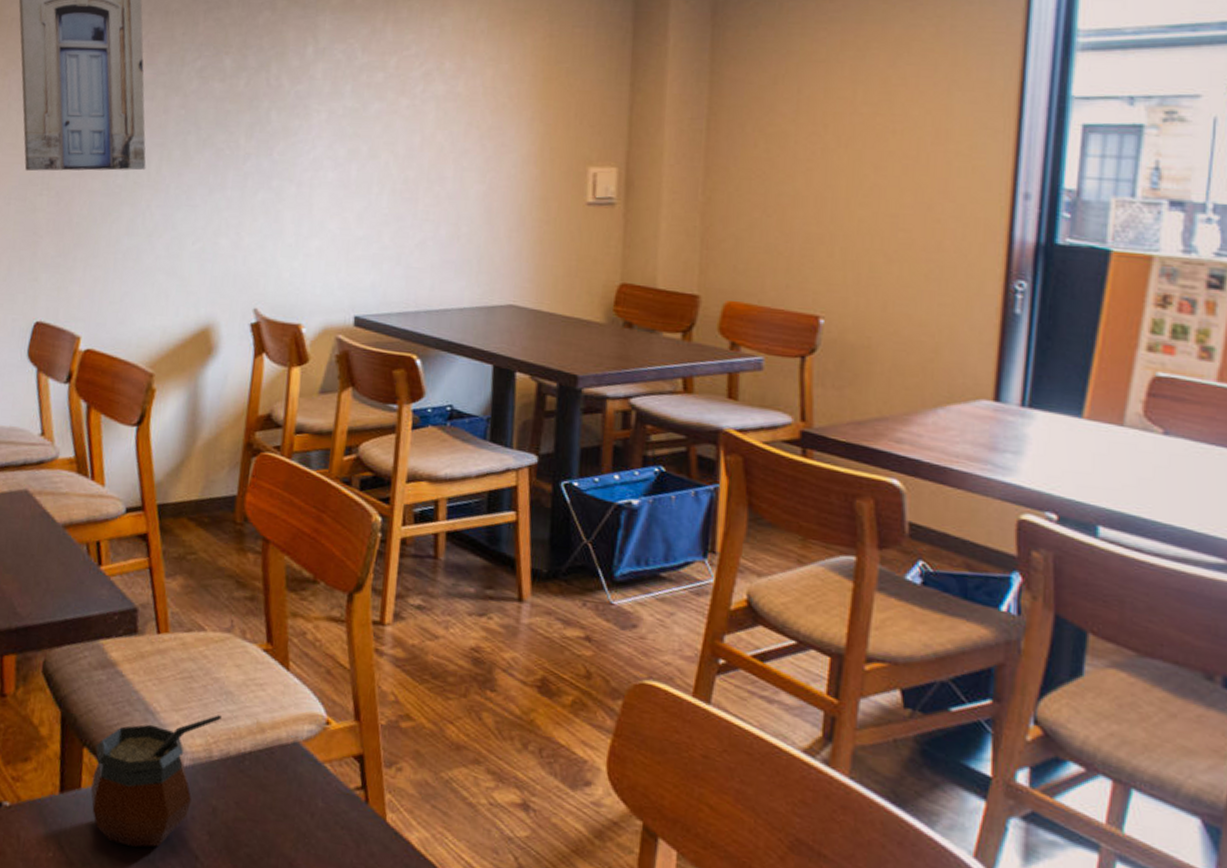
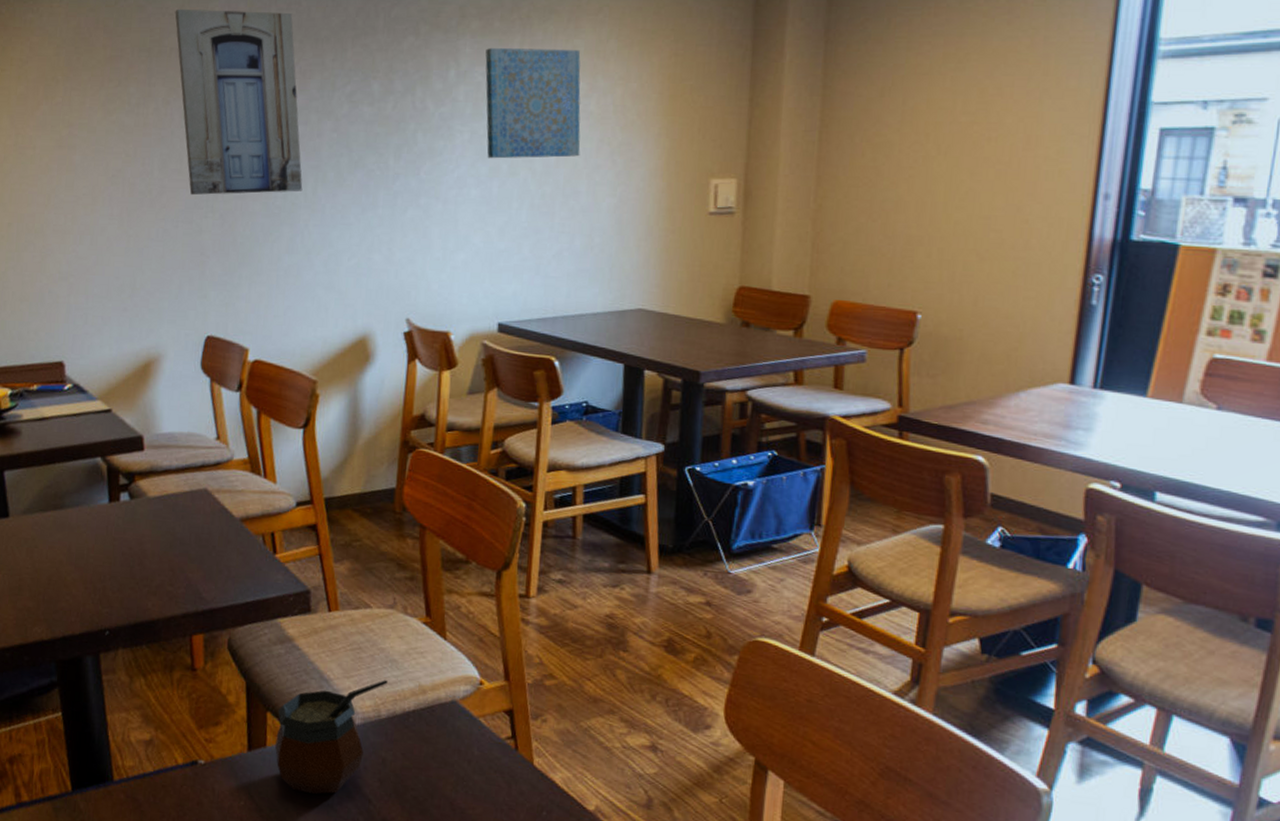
wall art: none [345,25,448,141] -> present [485,48,581,159]

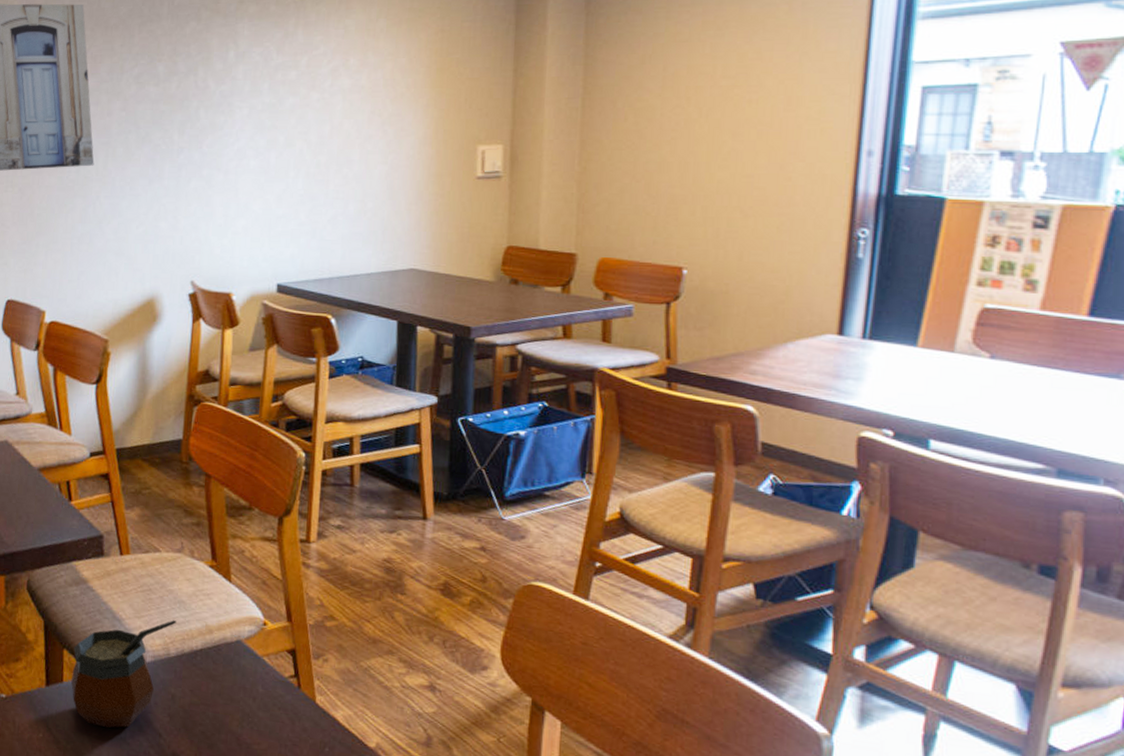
wall art: present [485,48,581,159] -> none [262,29,353,132]

